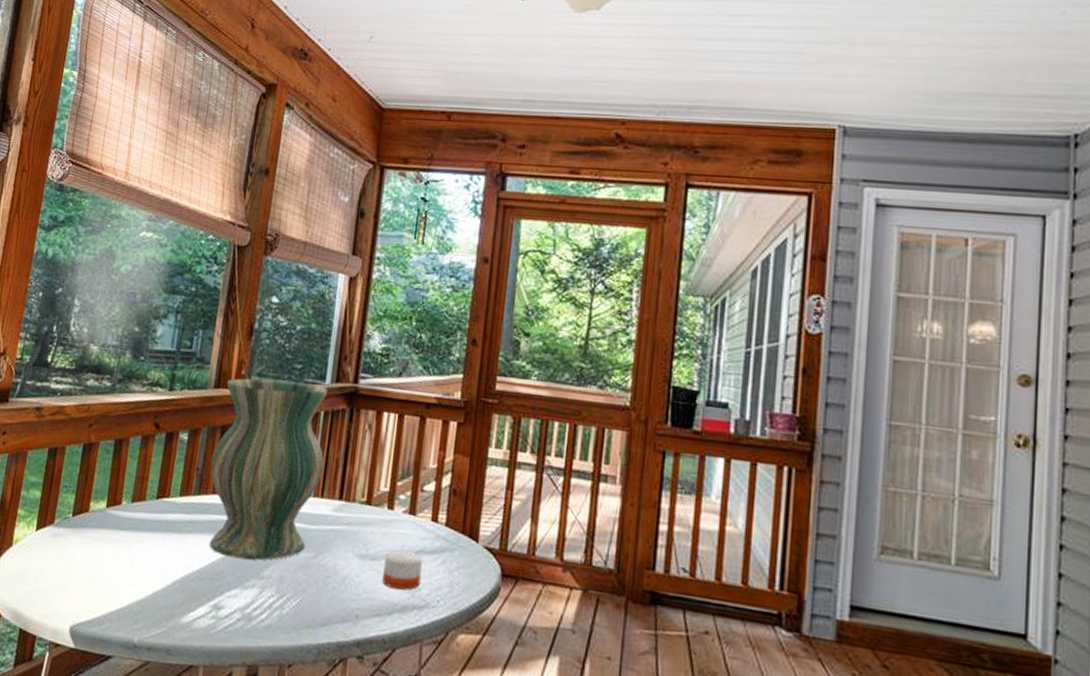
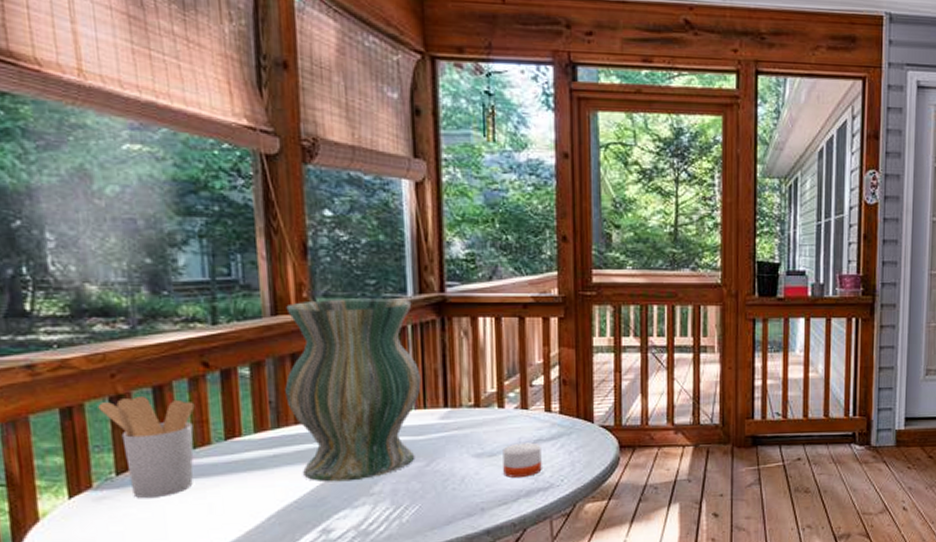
utensil holder: none [74,447,142,544] -> present [98,397,195,498]

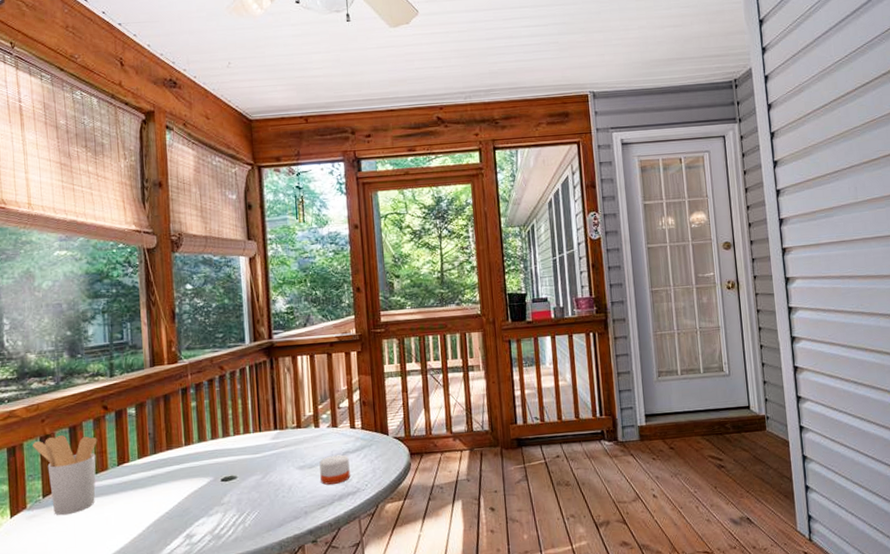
vase: present [285,298,421,482] -> none [160,346,257,496]

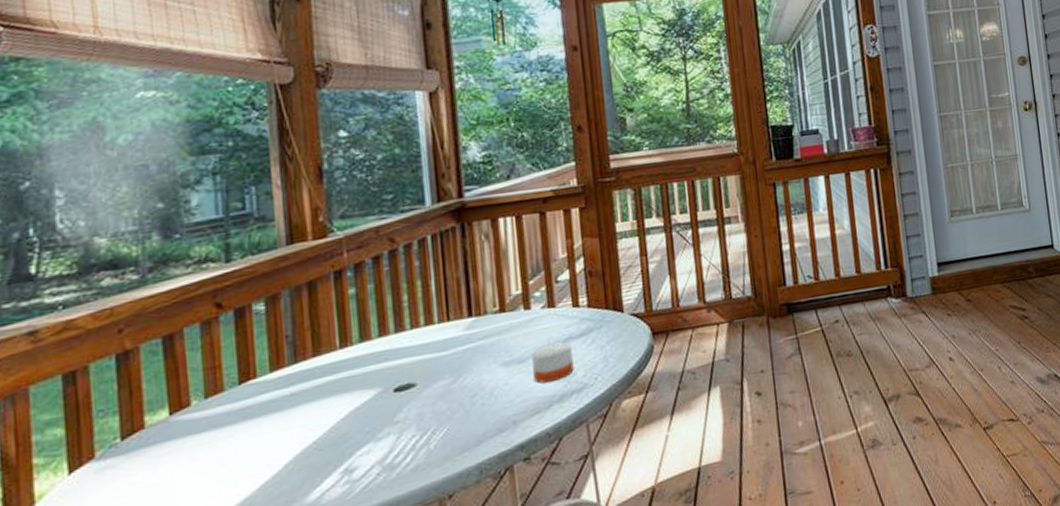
utensil holder: present [32,435,98,515] -> none [103,347,207,463]

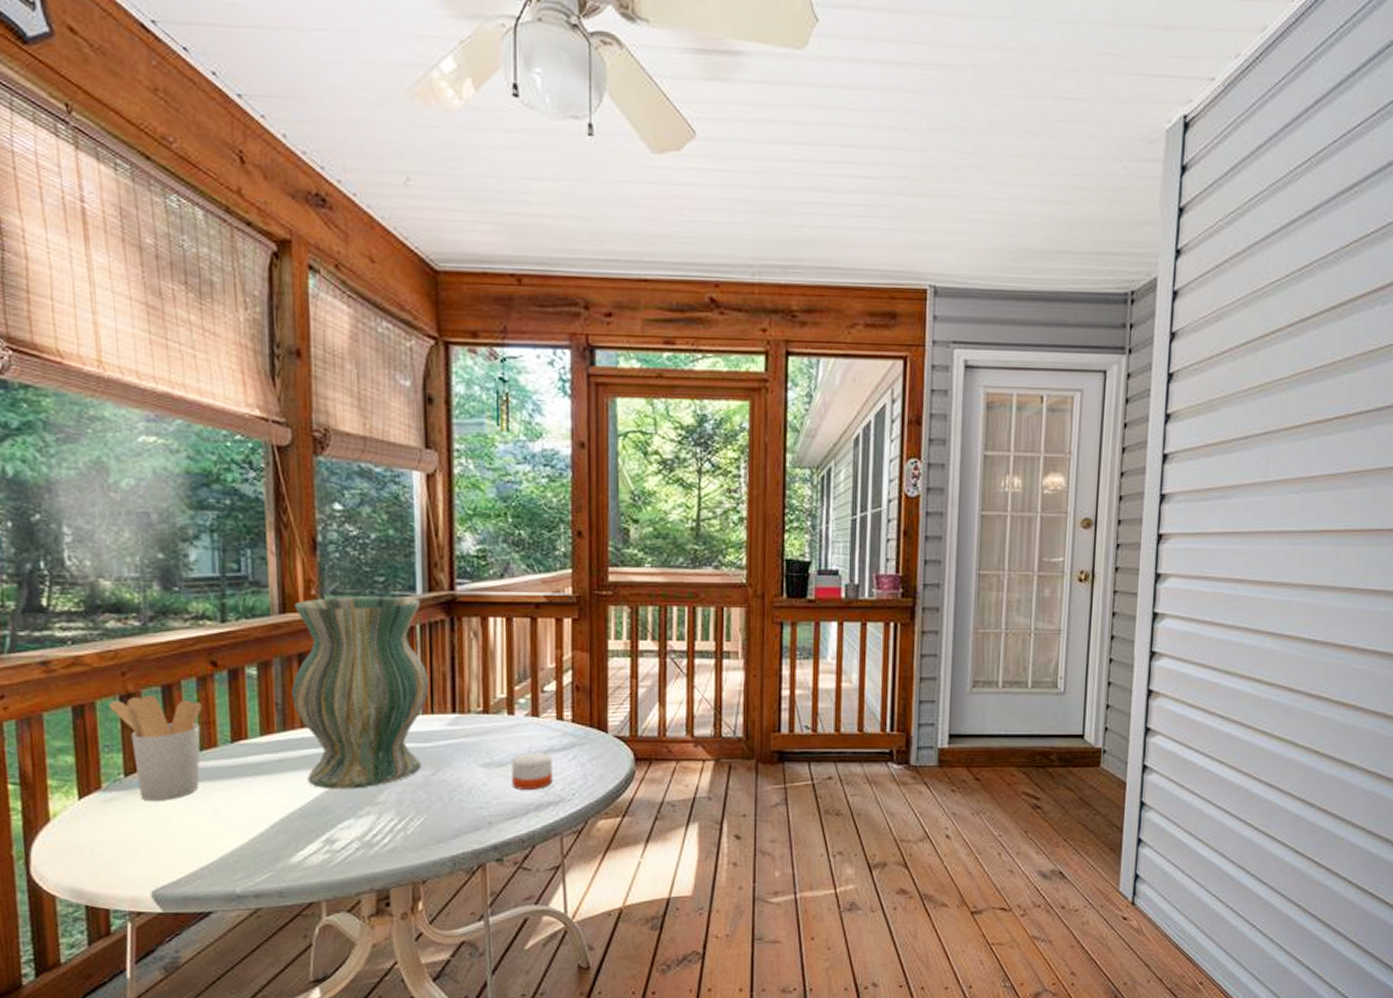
utensil holder: none [103,347,207,463] -> present [108,696,203,801]
vase: none [302,209,444,417] -> present [291,596,429,790]

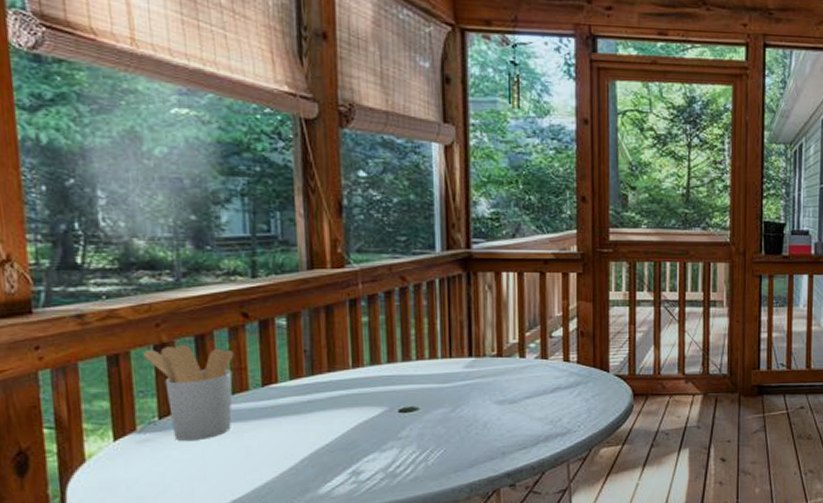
vase: present [291,596,429,790] -> none [319,254,448,427]
candle: present [512,751,553,790] -> none [523,389,560,423]

